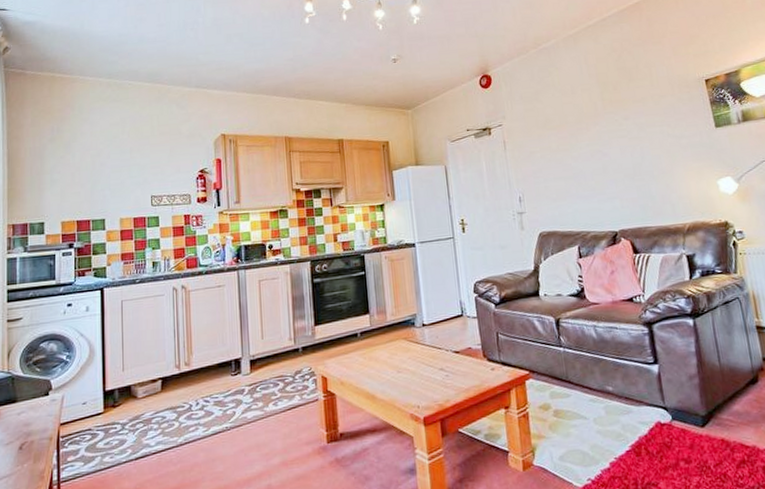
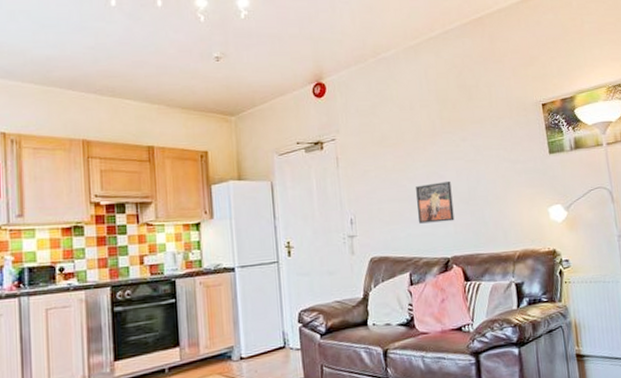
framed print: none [580,158,621,200] -> present [416,180,455,224]

